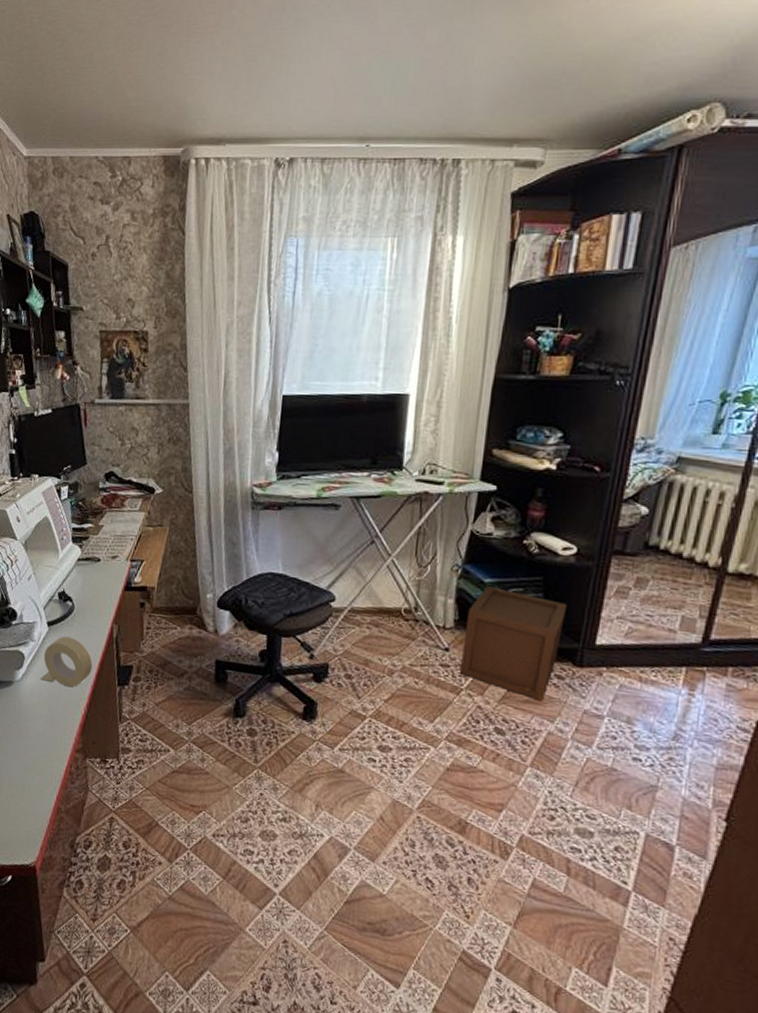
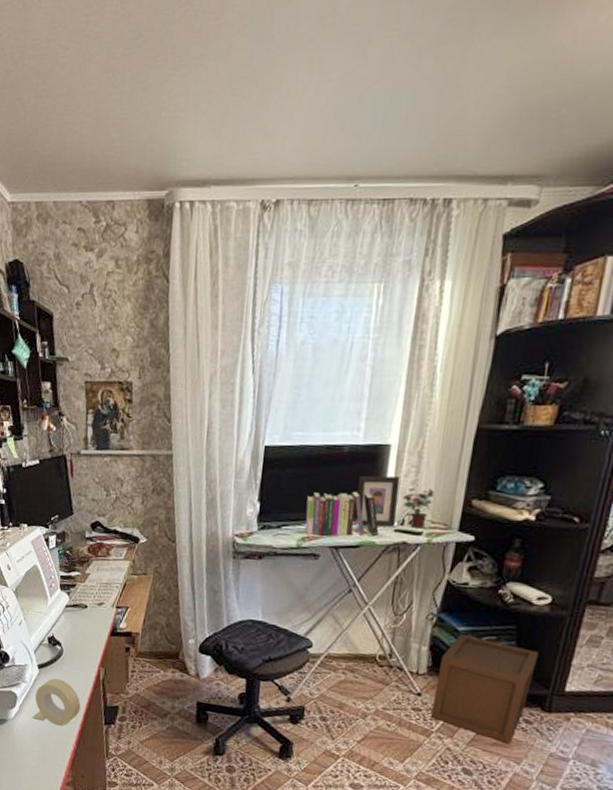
books: none [325,440,400,487] -> present [305,491,379,537]
picture frame: none [374,425,420,477] -> present [354,475,400,528]
potted flower: none [422,437,455,478] -> present [402,488,435,529]

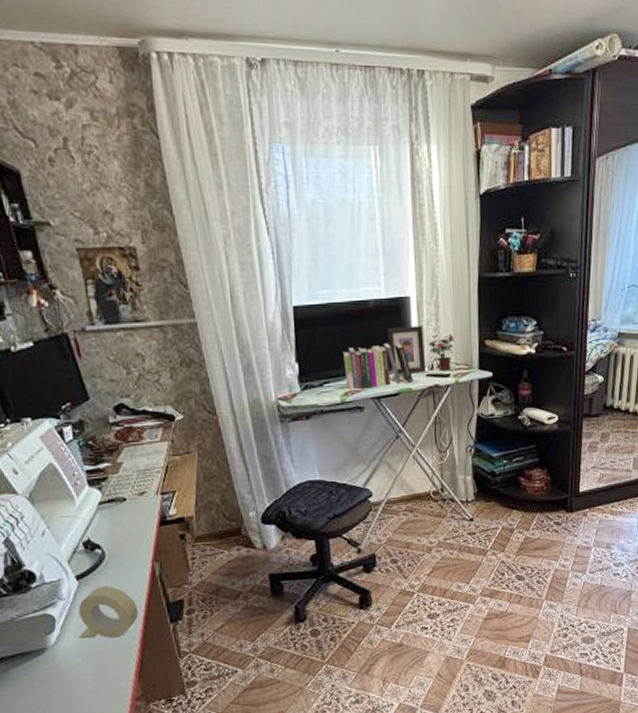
storage box: present [430,633,538,745] -> none [483,459,556,547]

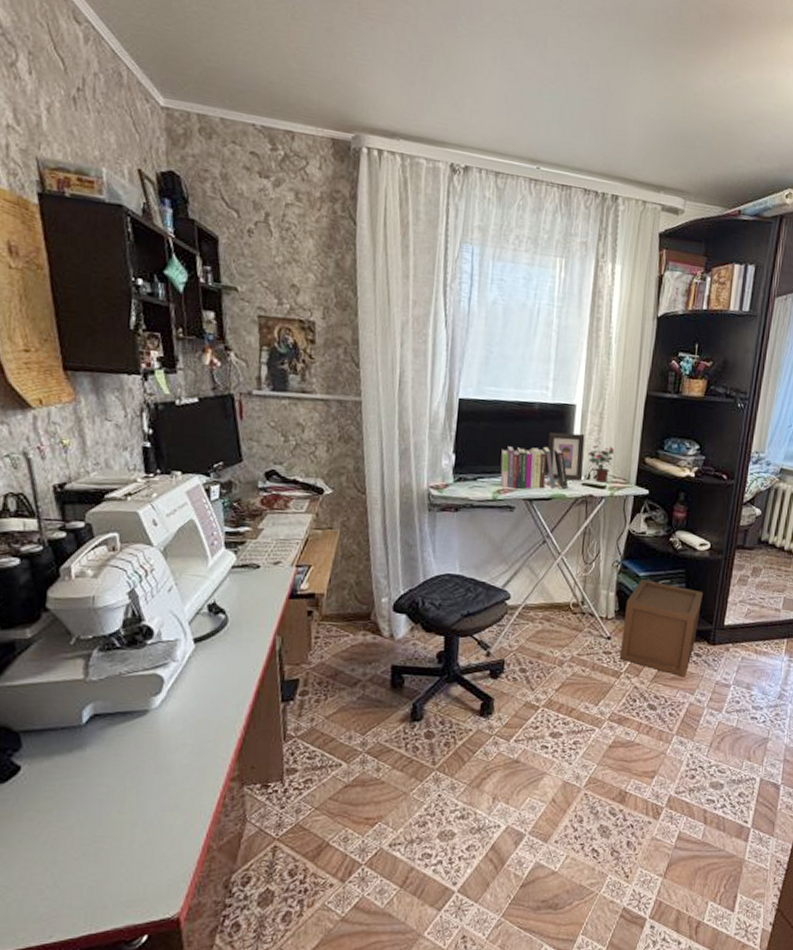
adhesive tape: present [78,586,139,638] -> none [185,653,251,710]
storage box: none [483,459,556,547] -> present [619,578,703,678]

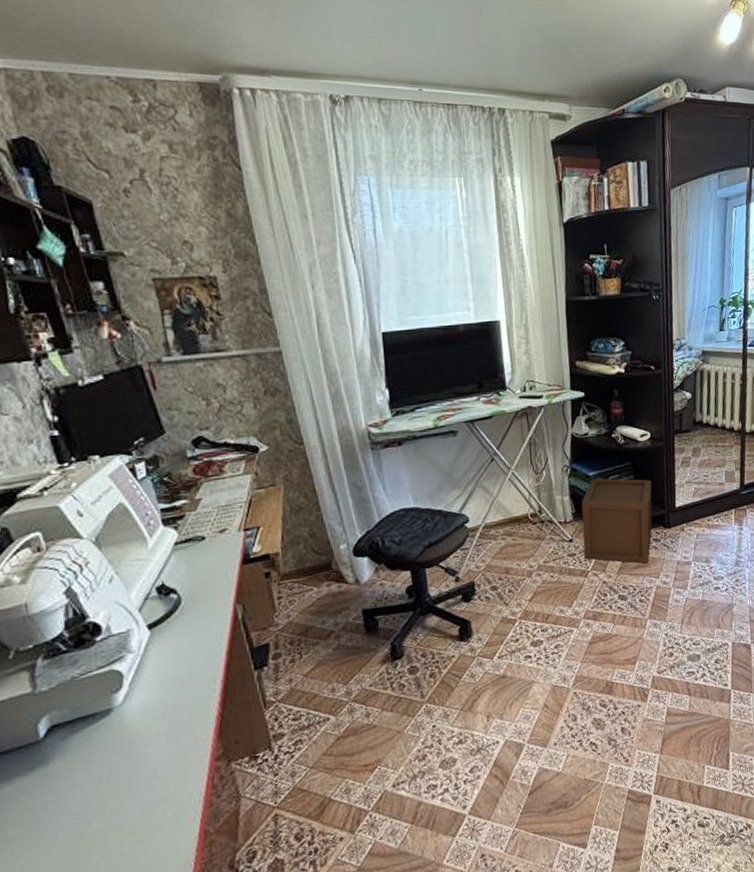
books: present [500,445,569,490] -> none [434,365,507,415]
picture frame: present [546,432,585,481] -> none [477,349,519,398]
potted flower: present [587,445,615,483] -> none [519,356,547,393]

